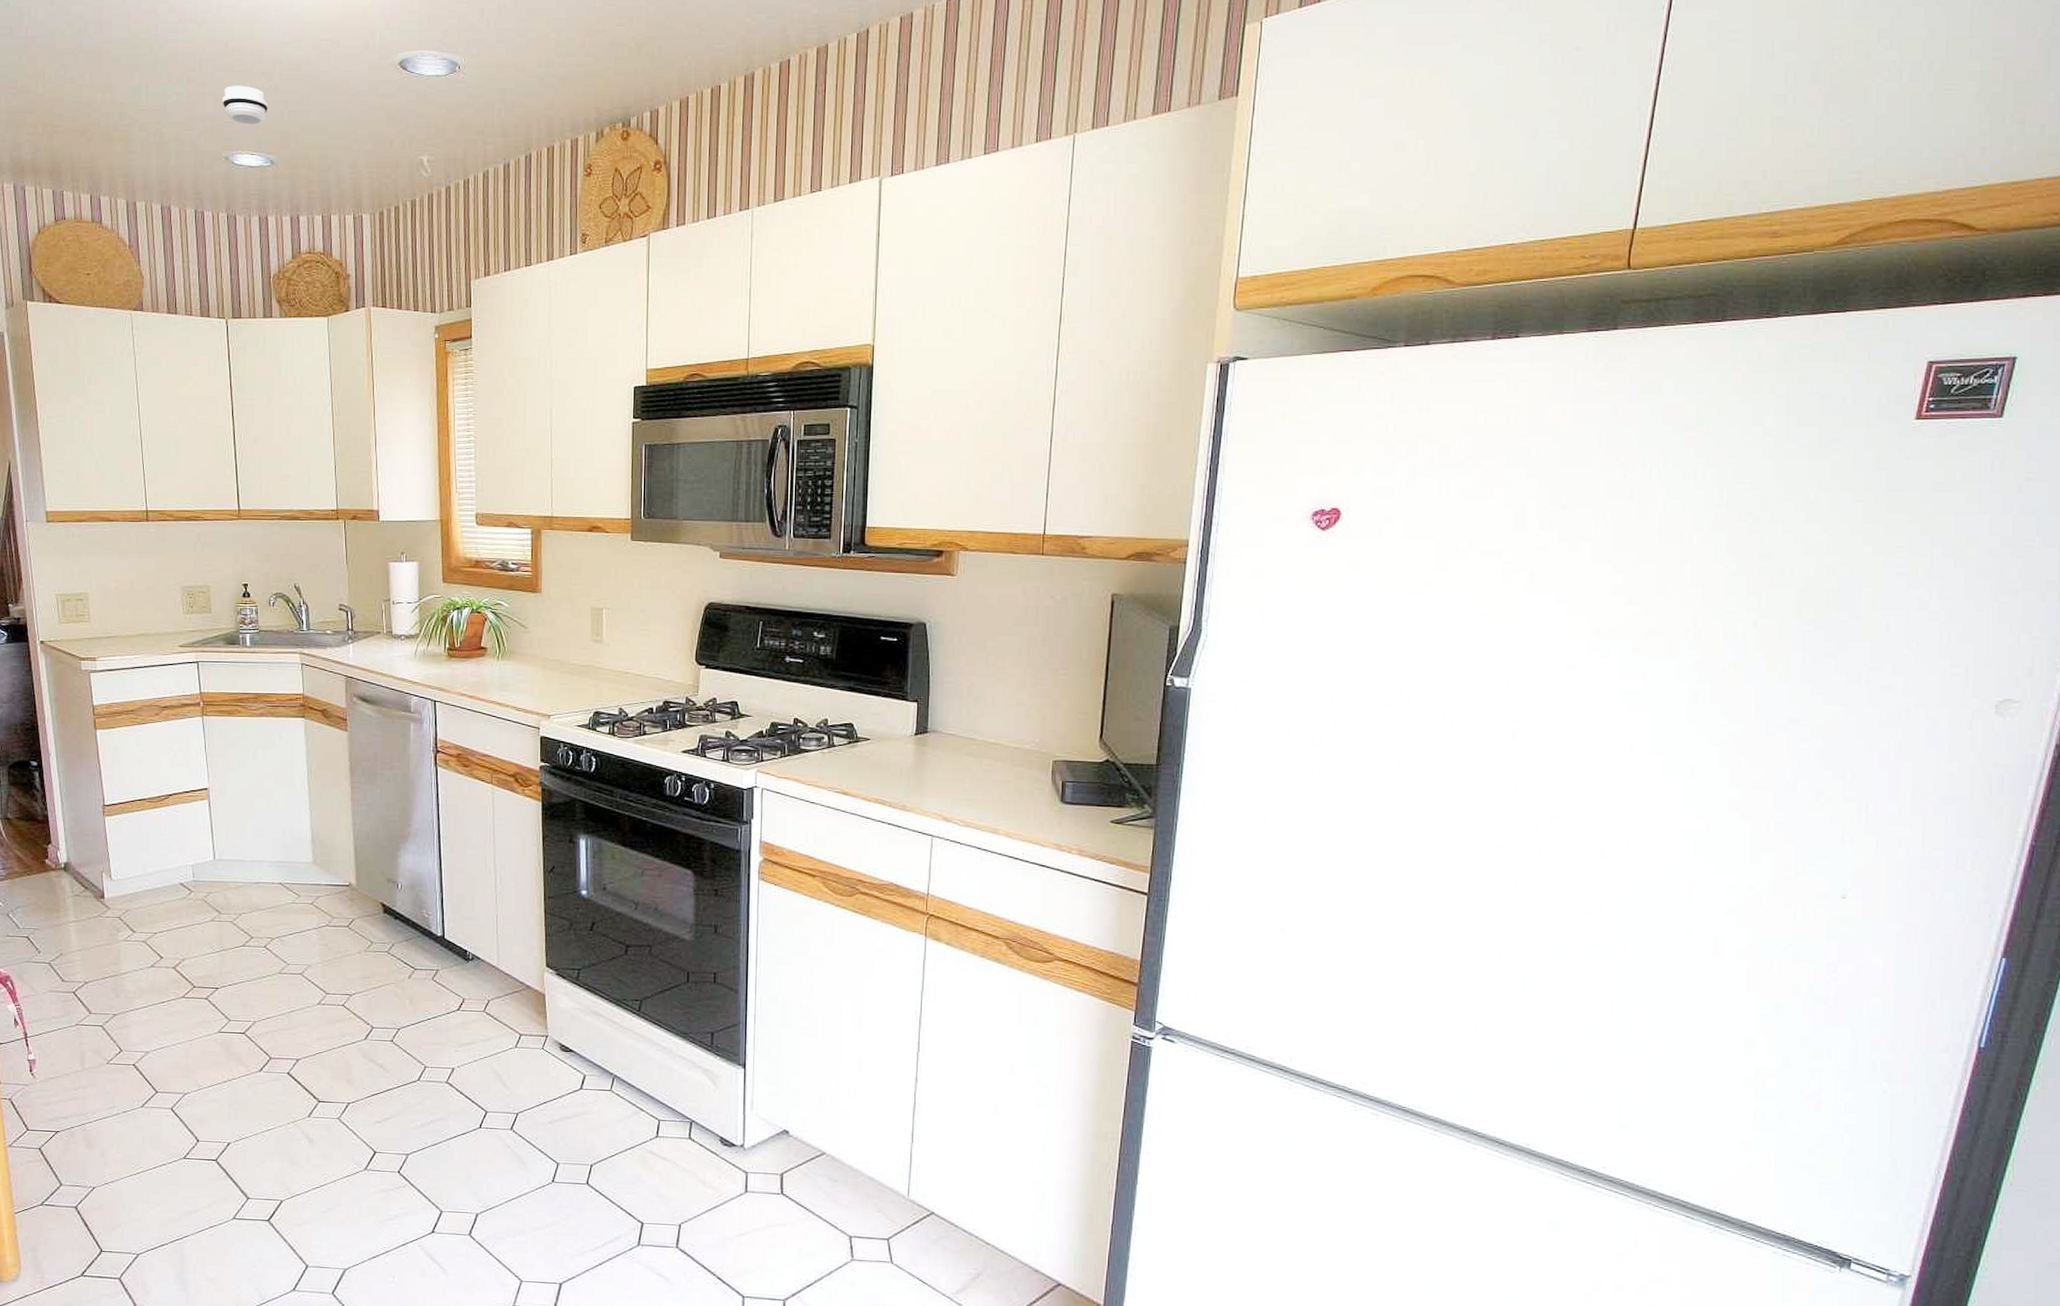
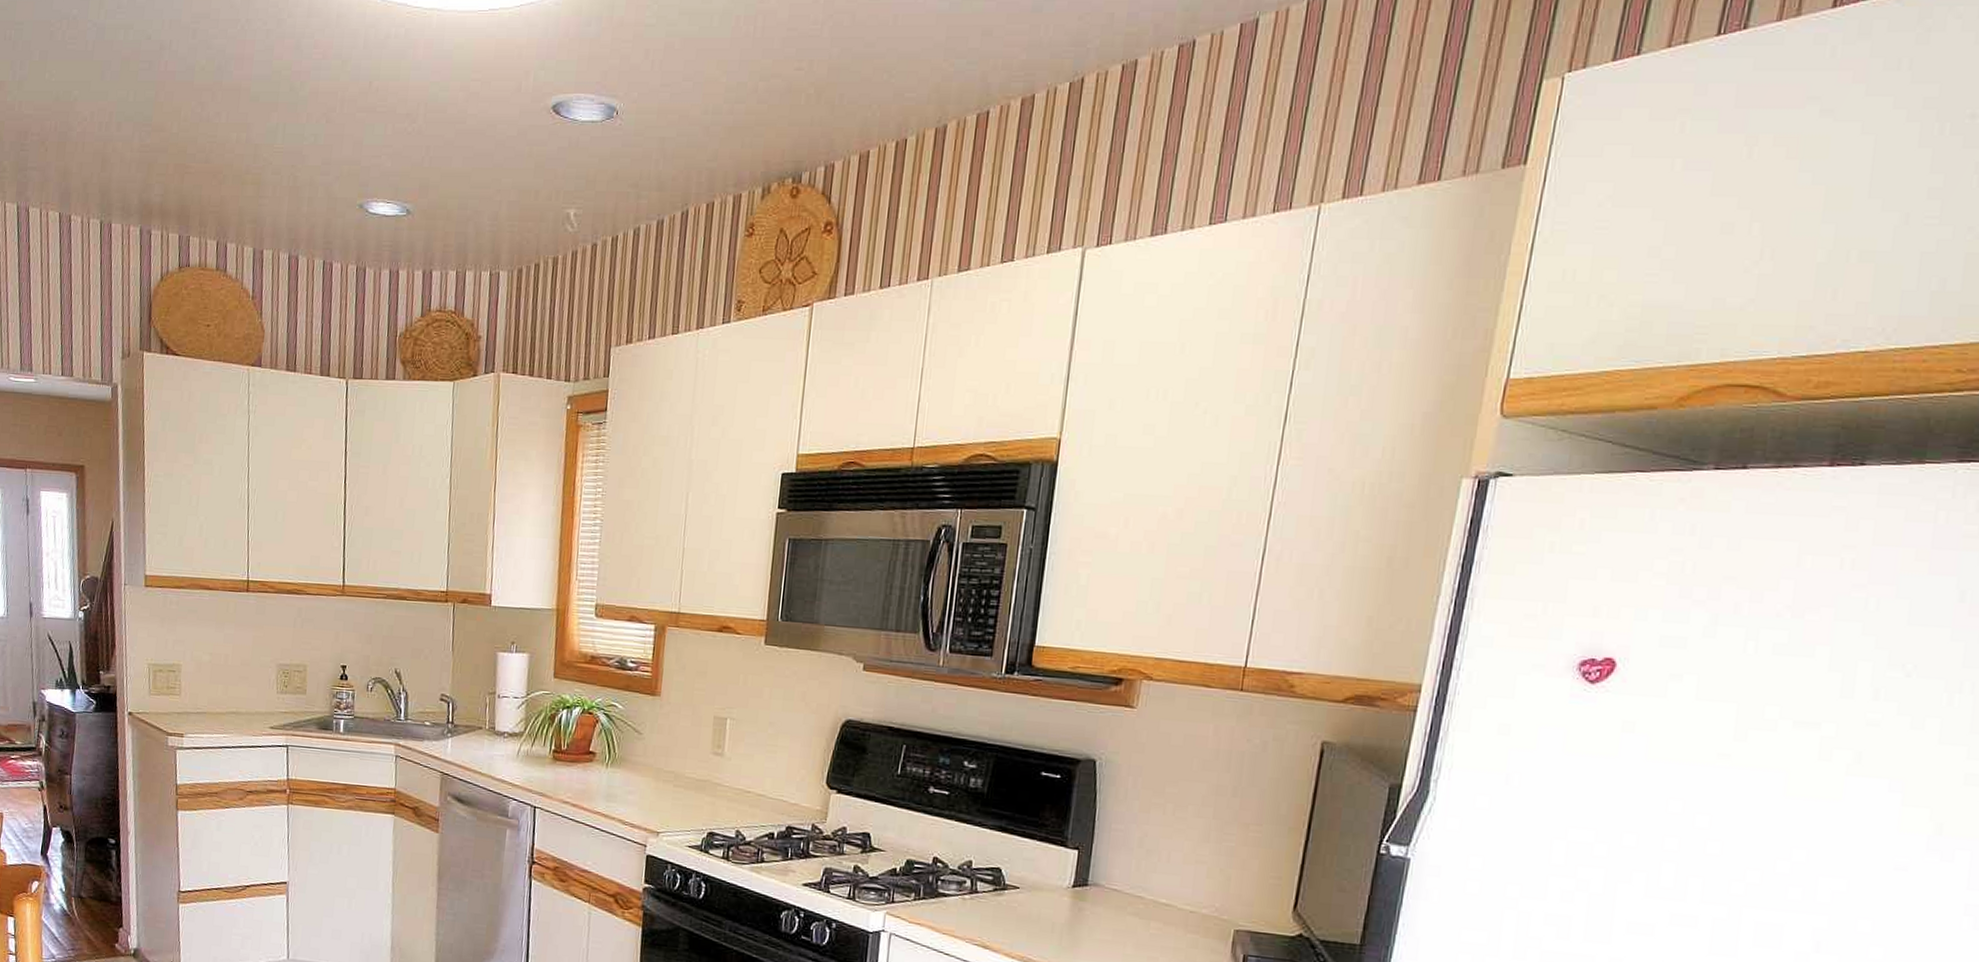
smoke detector: present [221,85,268,125] -> none [360,128,409,170]

